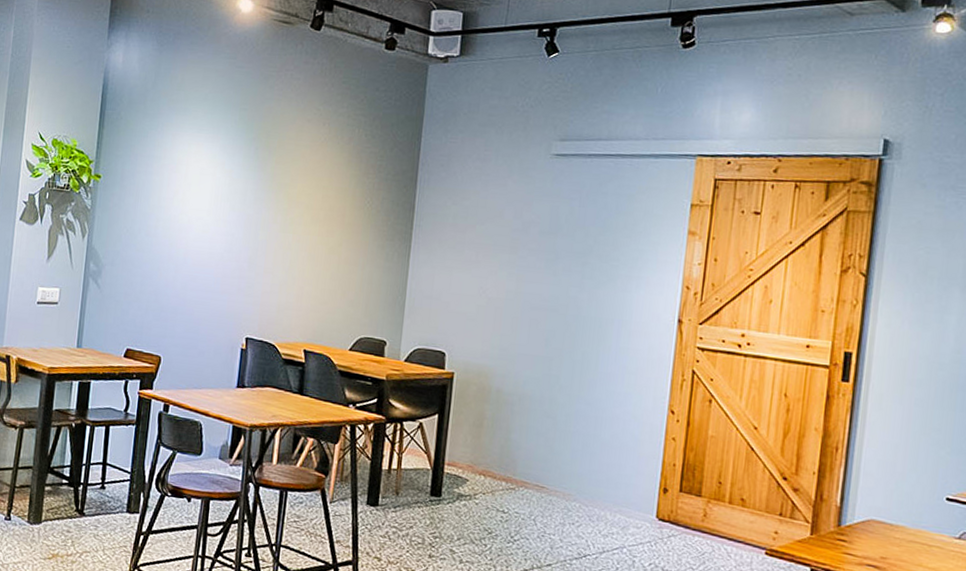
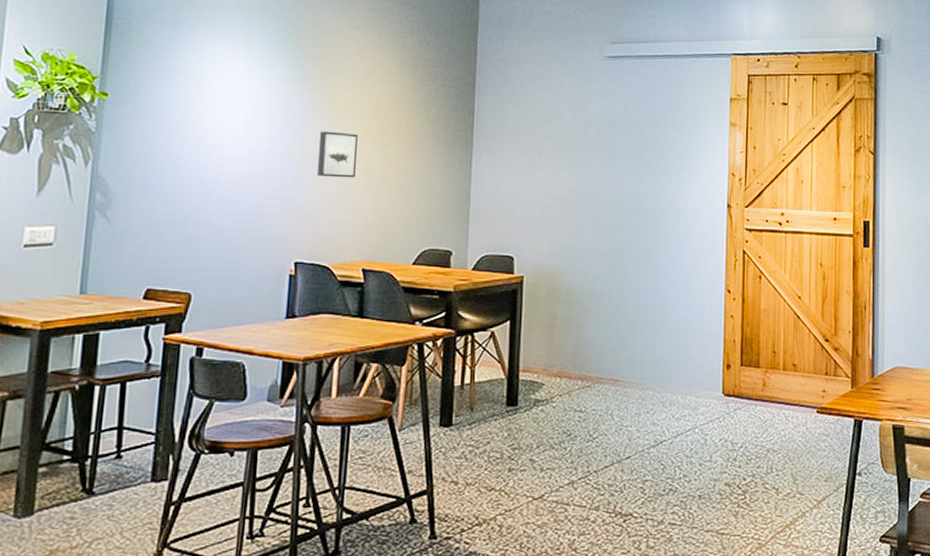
wall art: none [267,218,305,264] -> present [316,131,358,178]

